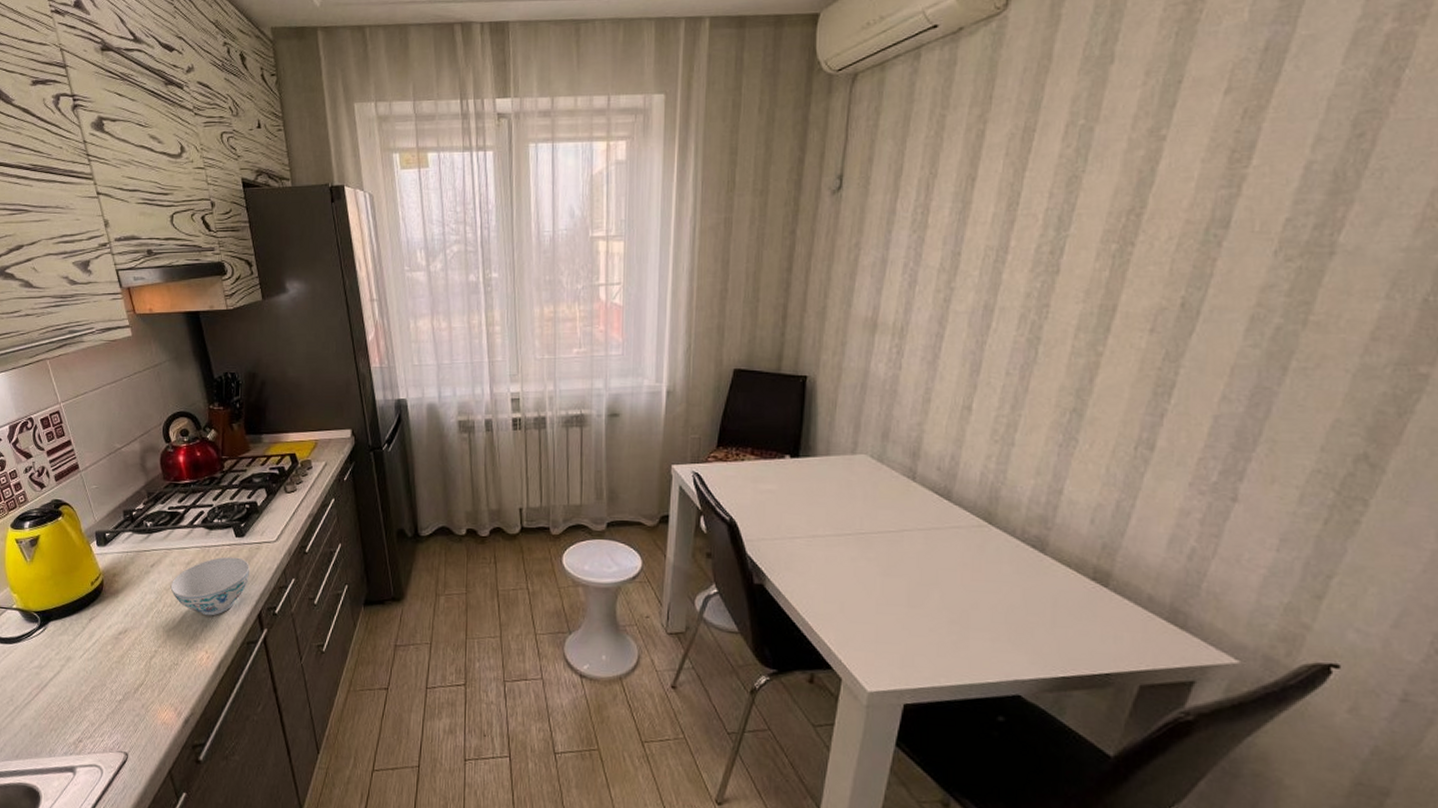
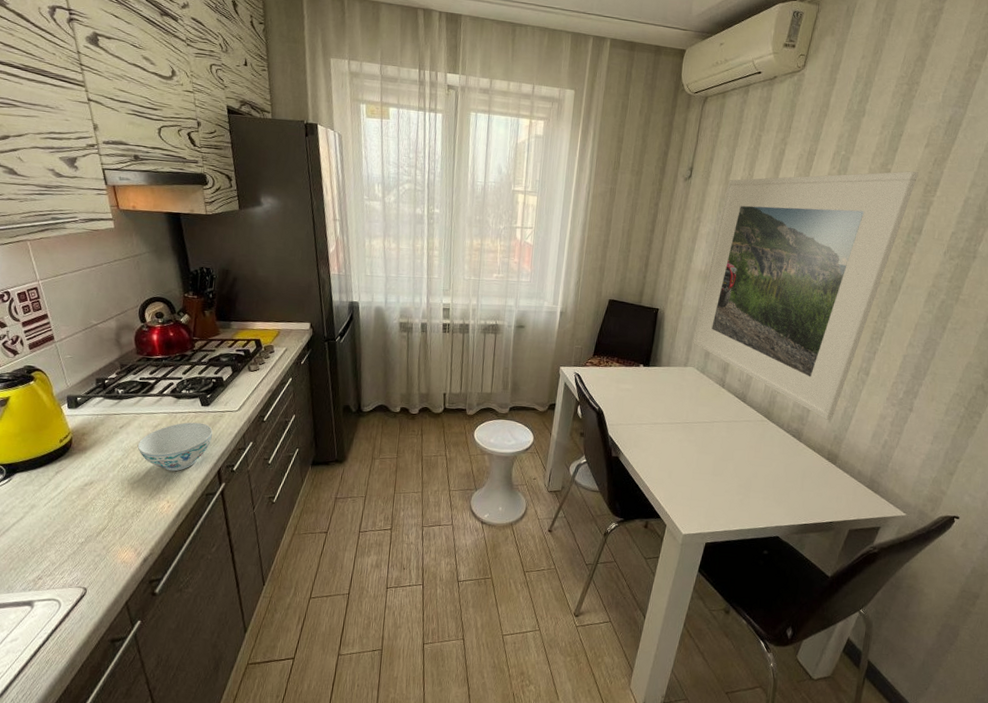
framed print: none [862,134,1216,521] -> present [693,171,918,420]

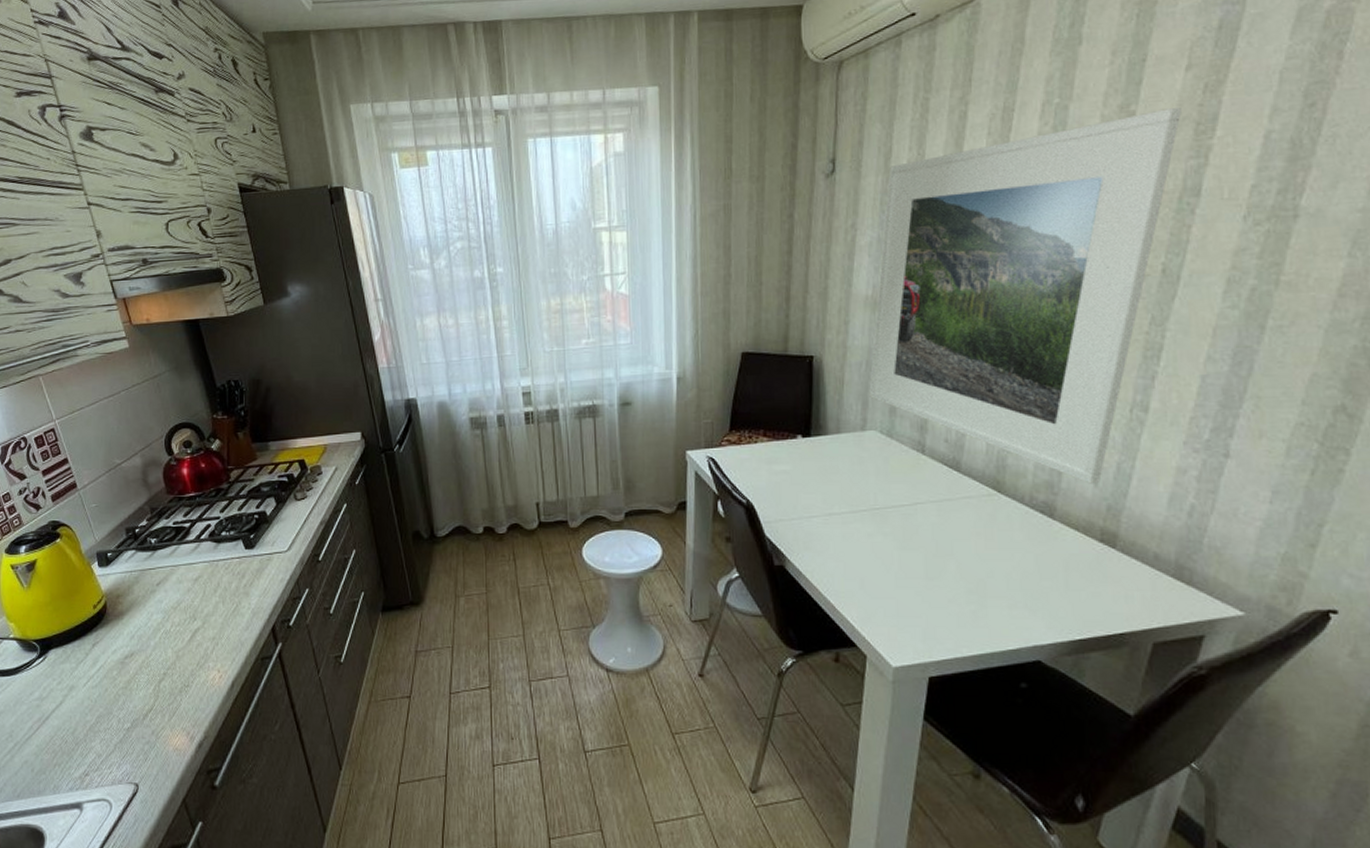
bowl: present [137,422,213,472] -> none [178,570,261,633]

